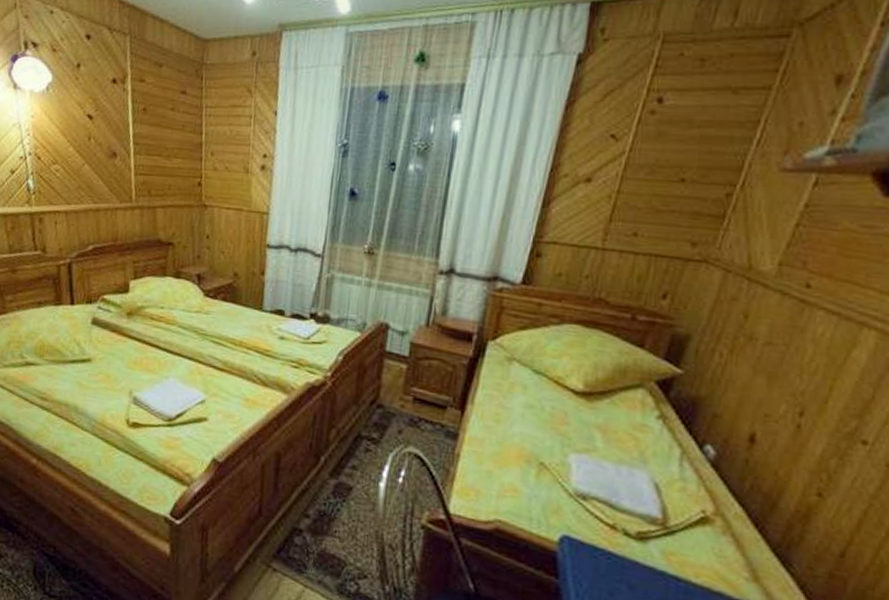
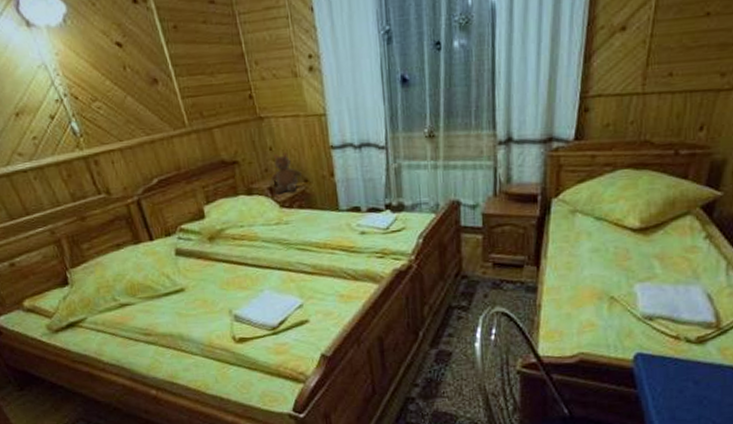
teddy bear: none [201,242,233,283] -> present [271,152,302,194]

